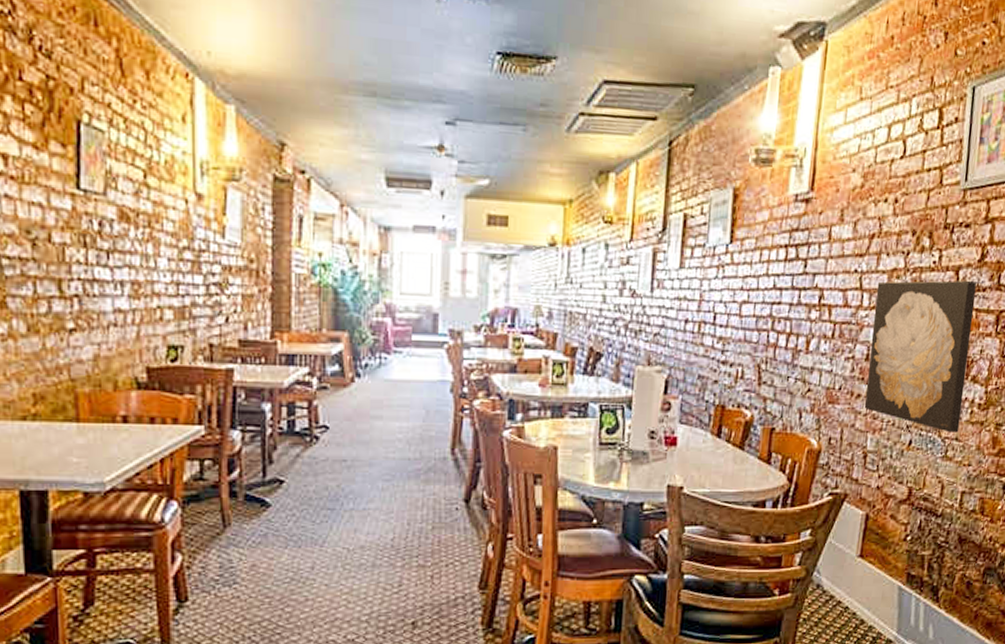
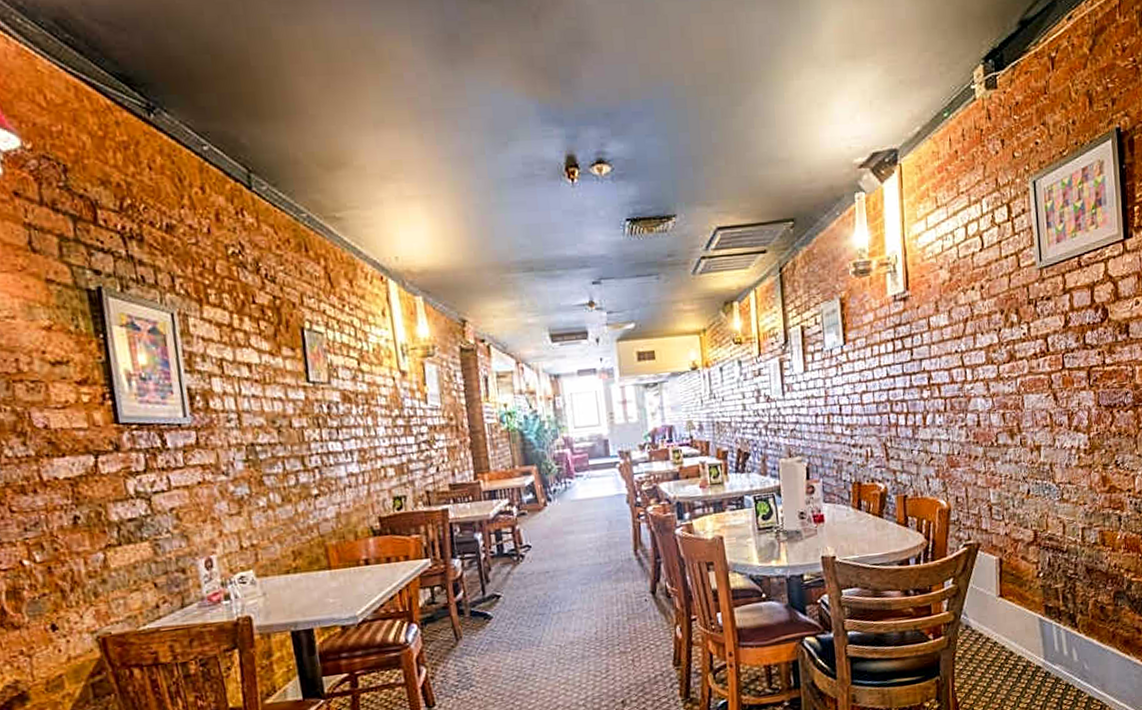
wall art: present [865,280,977,433] -> none [977,344,1070,478]

